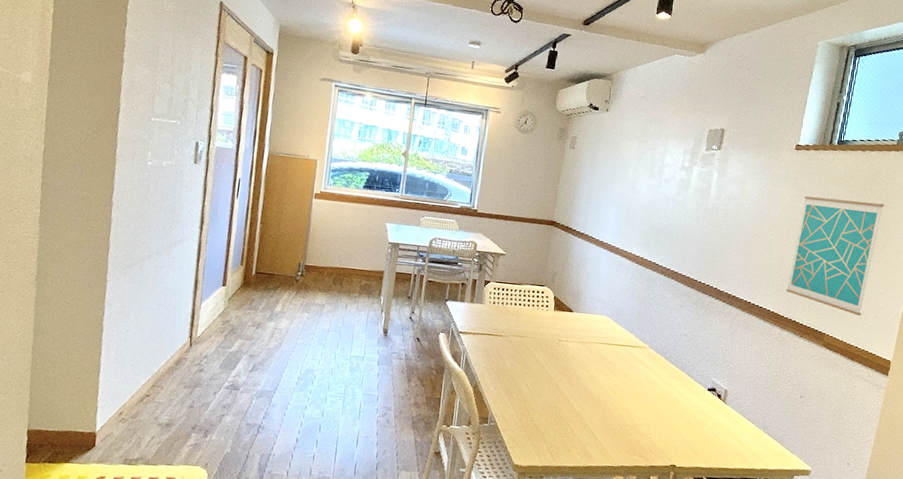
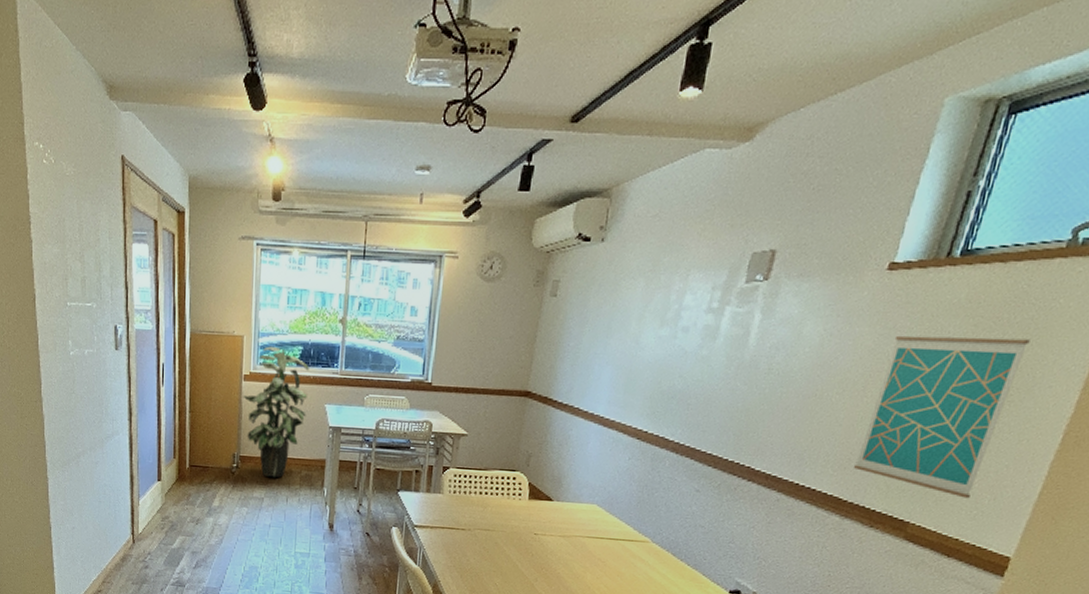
indoor plant: none [312,170,374,286] -> present [243,346,309,478]

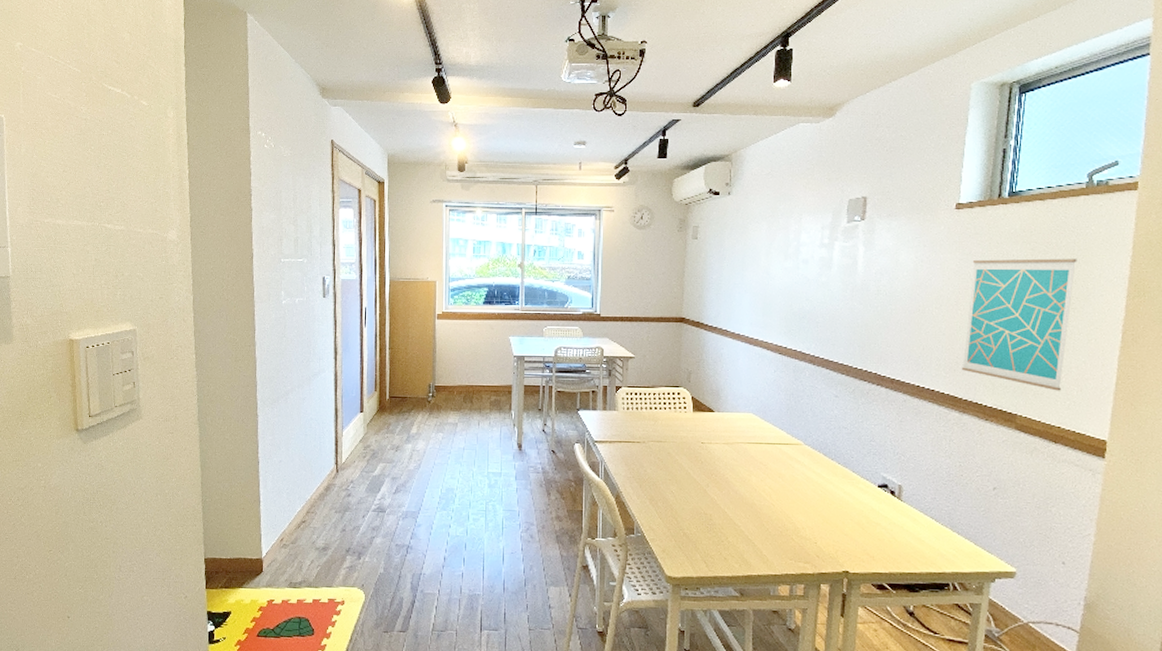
indoor plant: present [243,346,309,478] -> none [437,289,494,403]

